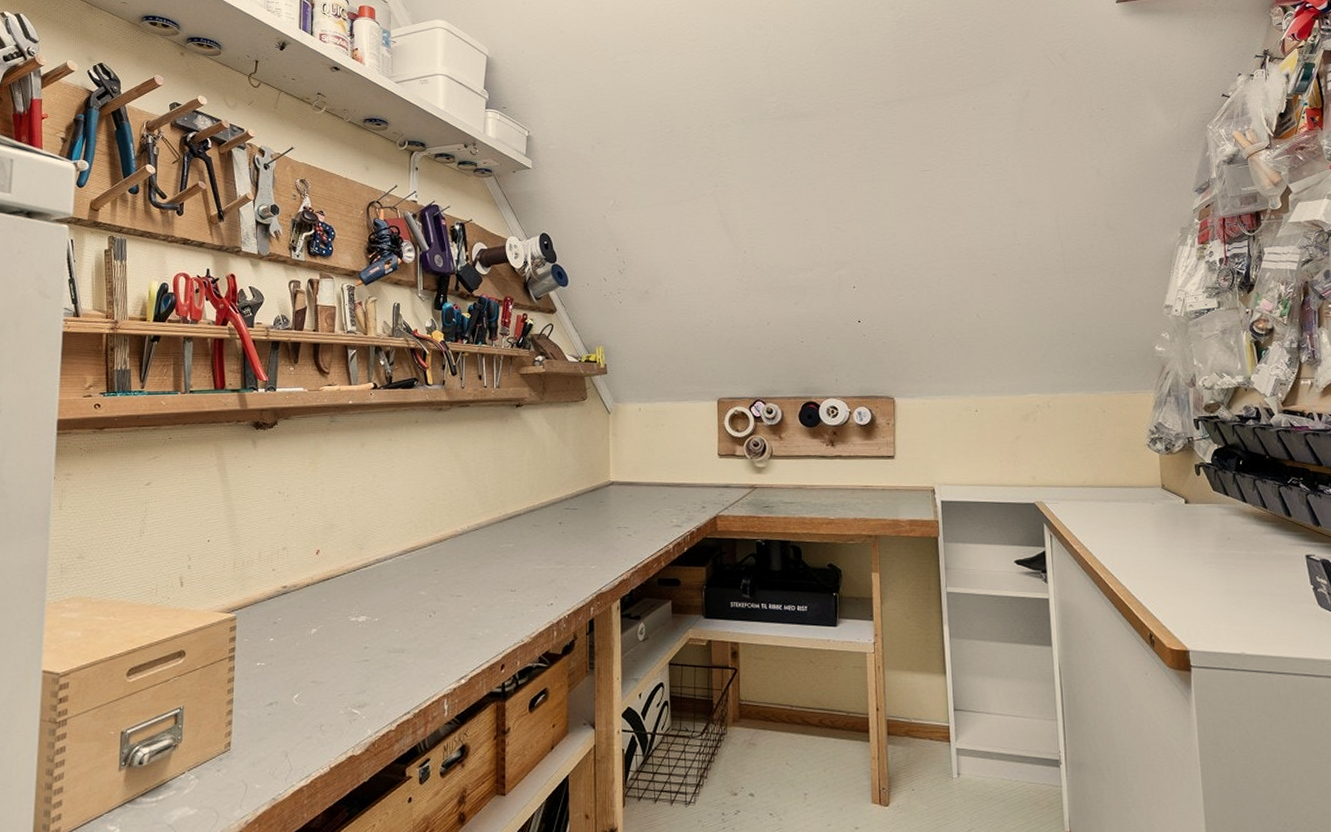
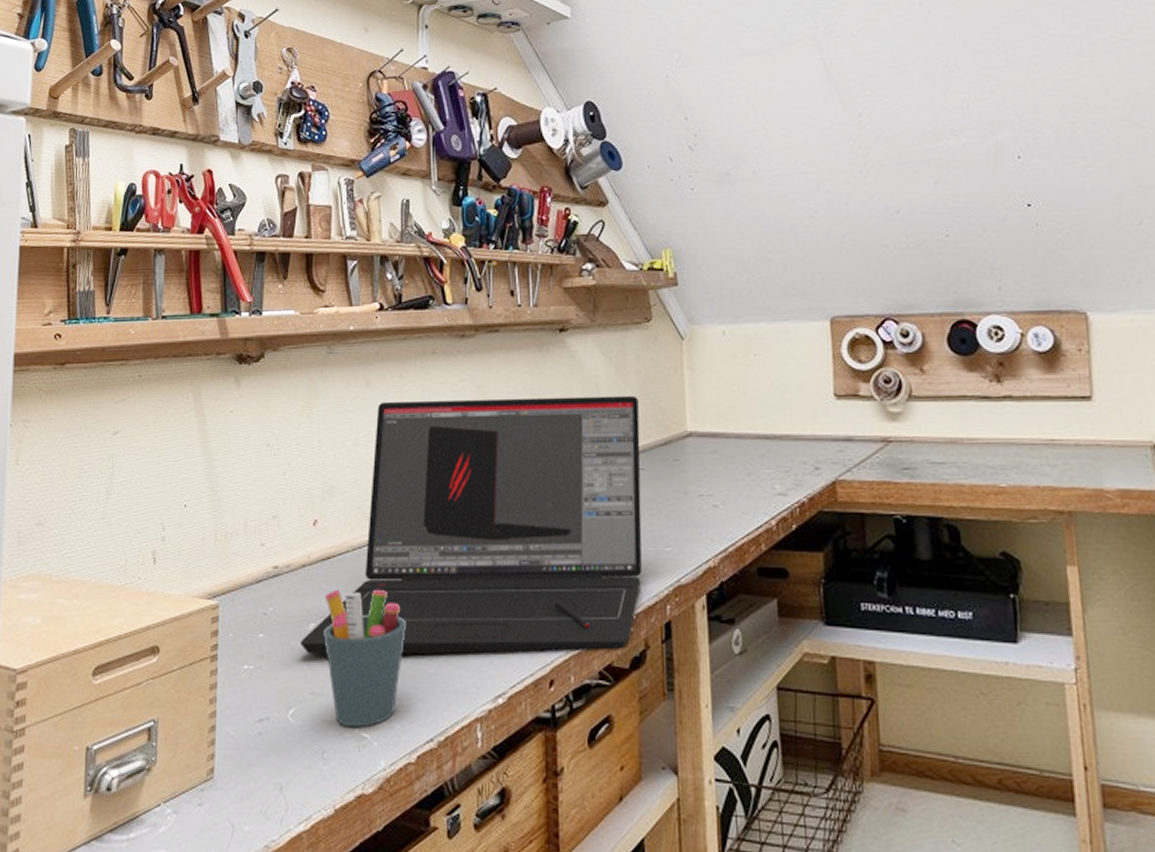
laptop: none [304,454,575,653] -> present [300,395,642,655]
pen holder: none [323,602,391,706] -> present [324,590,407,728]

